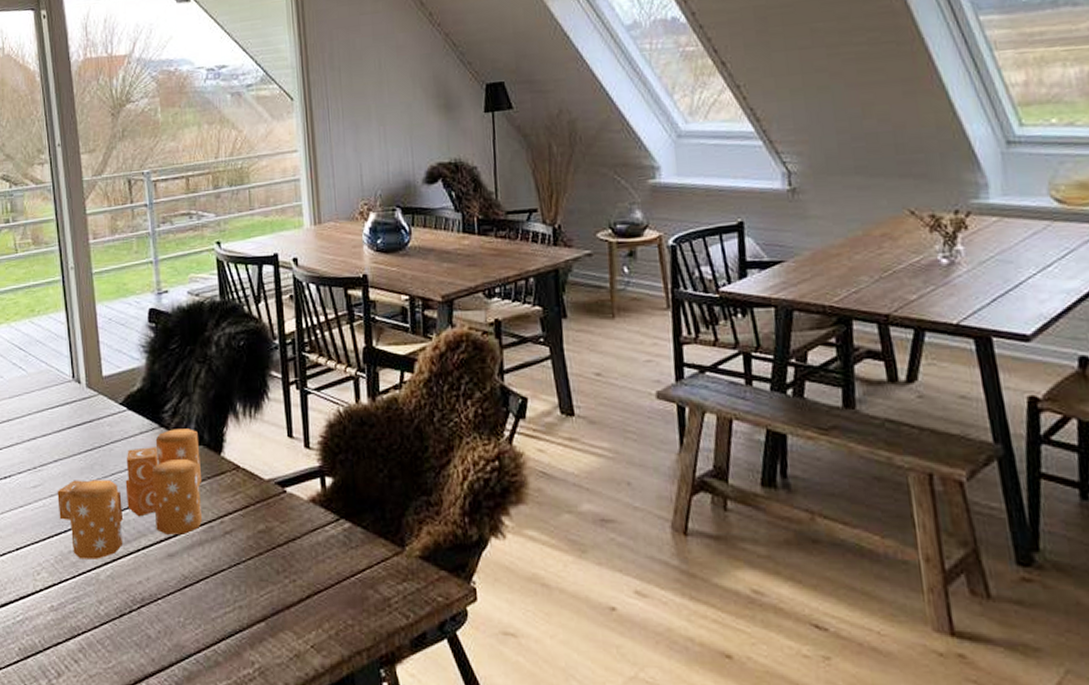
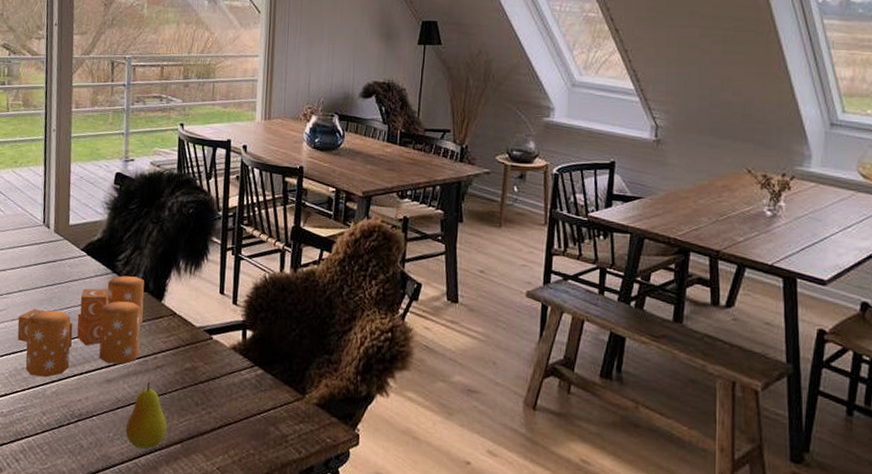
fruit: none [197,551,246,633] -> present [125,381,167,450]

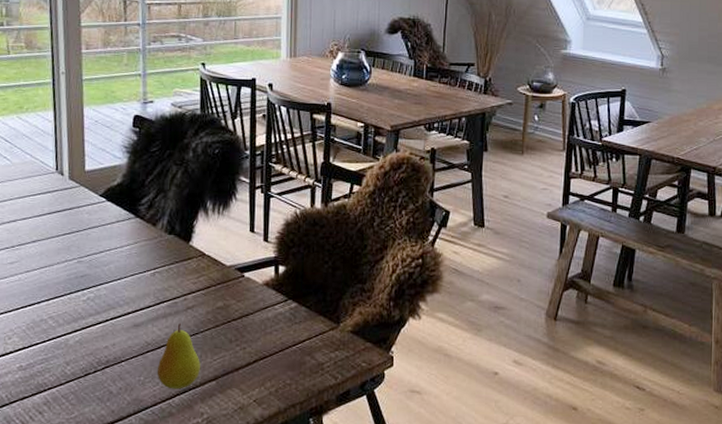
candle: present [17,276,144,378] -> none [33,220,171,327]

